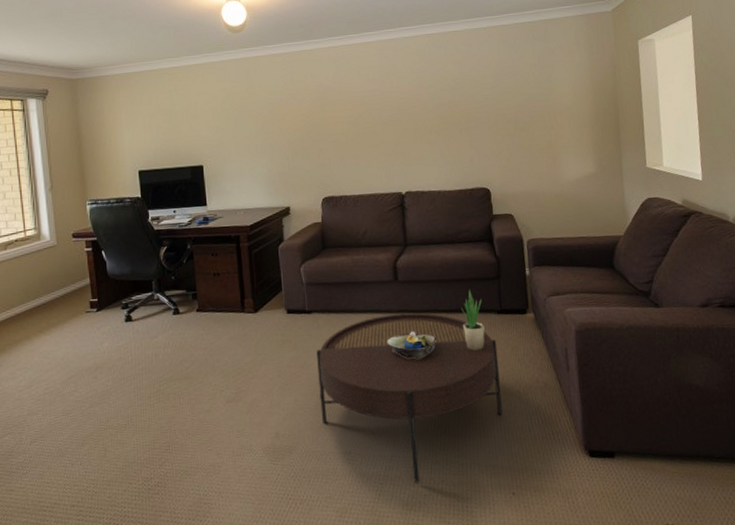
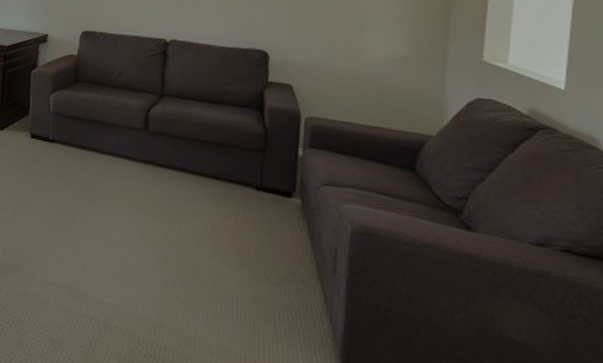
coffee table: present [316,312,503,483] -> none [49,161,251,341]
decorative bowl: present [387,330,436,359] -> none [127,185,181,216]
potted plant: present [460,289,485,351] -> none [213,155,241,224]

